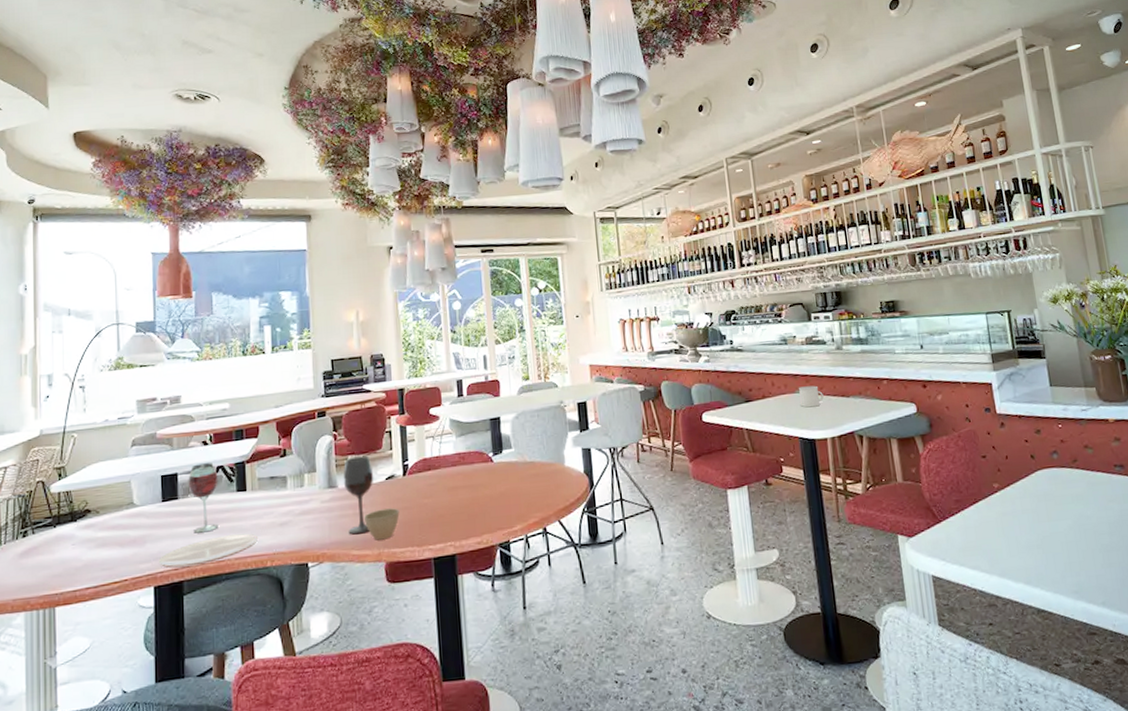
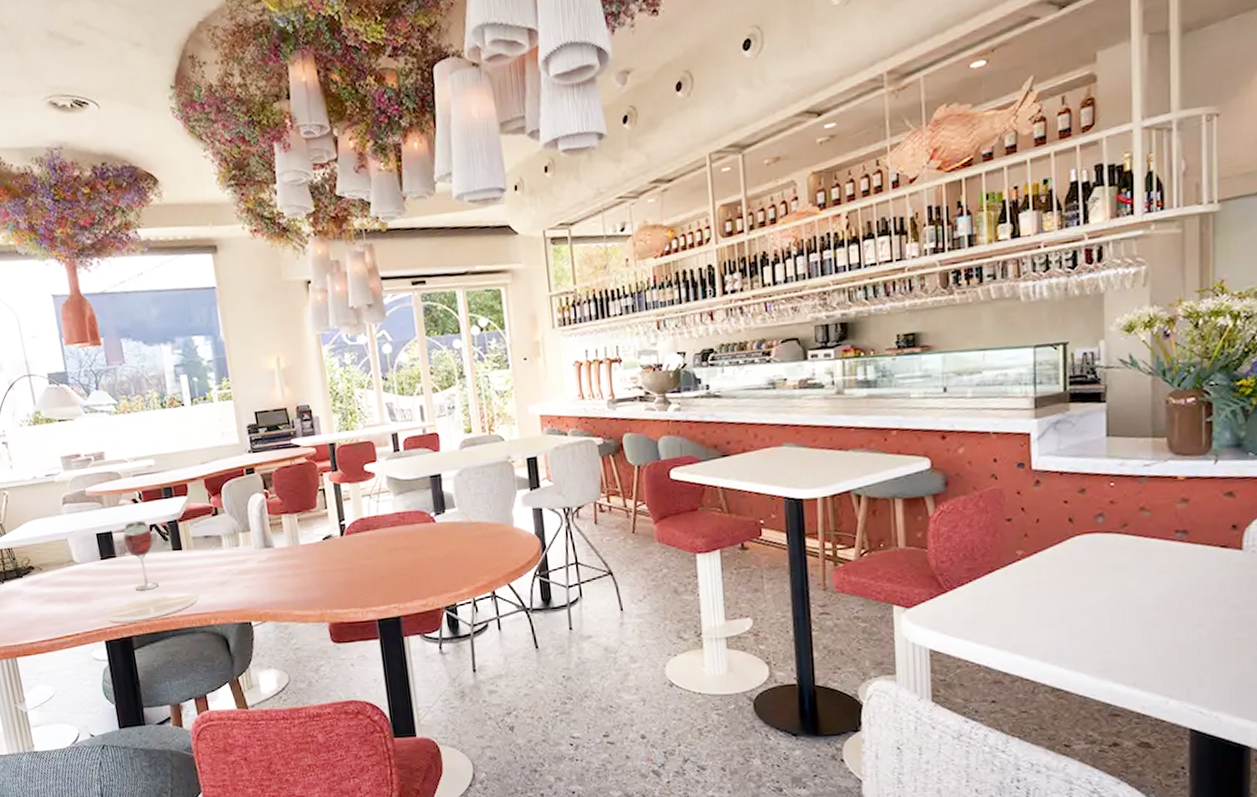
wine glass: present [343,455,374,535] -> none [278,515,311,595]
cup: present [364,508,400,541] -> none [304,569,340,601]
mug: present [798,385,824,408] -> none [786,437,817,463]

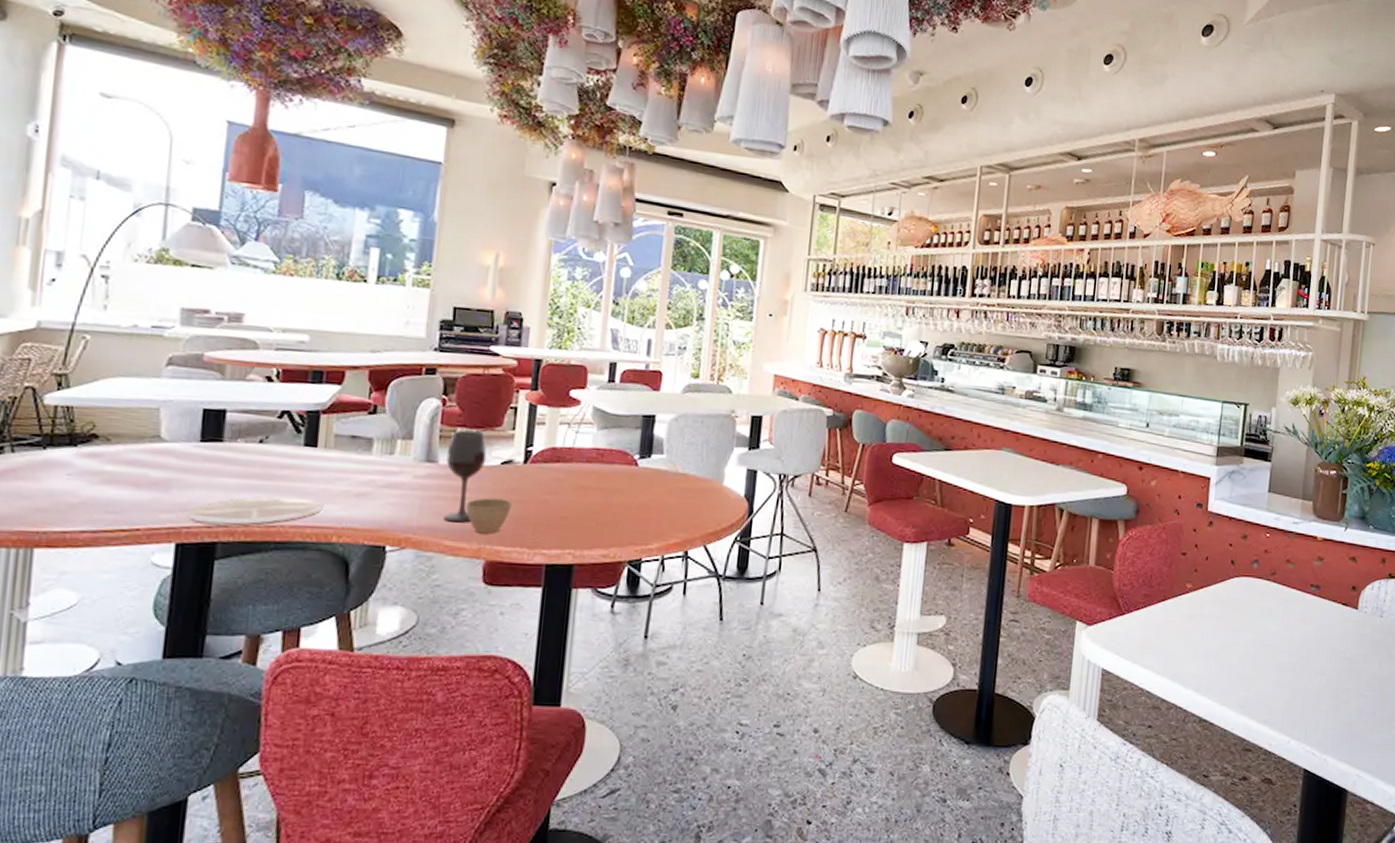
wineglass: present [123,521,159,591] -> none [238,403,282,489]
wine glass: none [278,515,311,595] -> present [443,430,487,523]
cup: none [304,569,340,601] -> present [466,498,512,534]

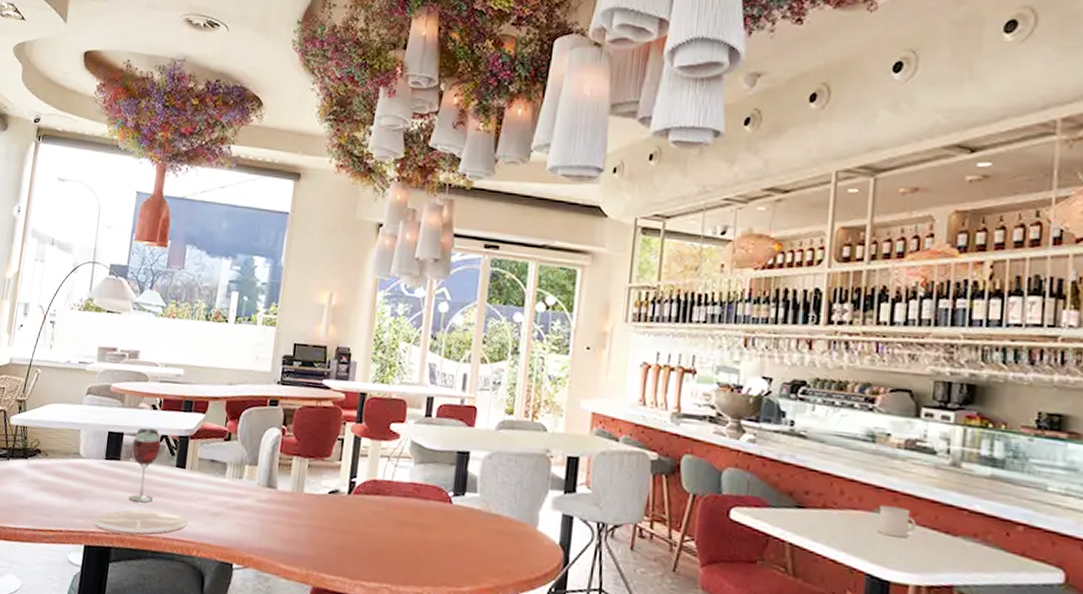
wineglass: none [238,403,282,489] -> present [129,428,161,503]
wine glass: present [443,430,487,523] -> none [279,458,317,548]
cup: present [466,498,512,534] -> none [298,525,337,561]
mug: none [1003,444,1032,470] -> present [876,505,916,539]

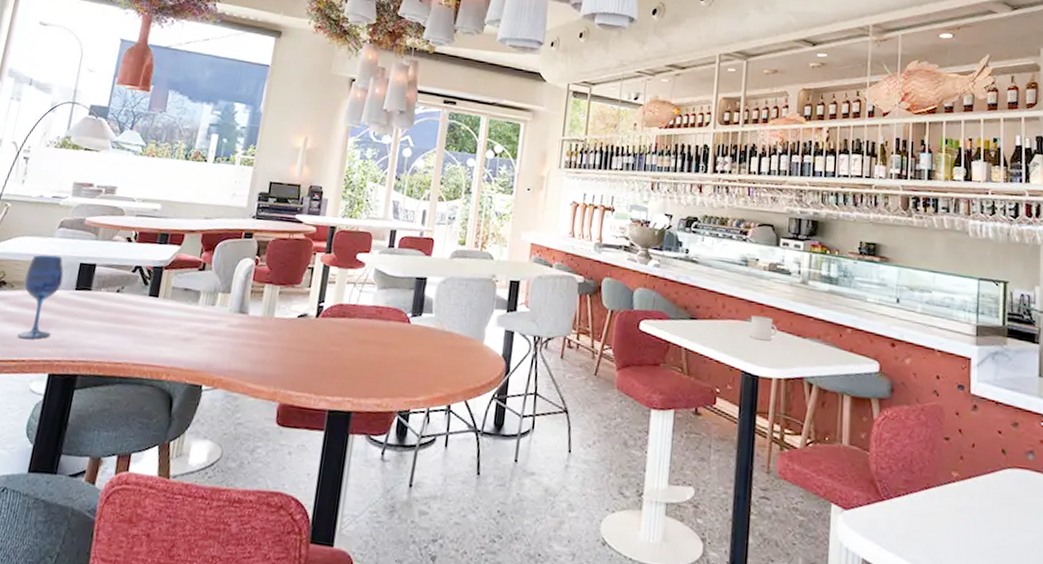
wineglass: none [53,422,94,510] -> present [17,255,64,339]
plate: present [92,509,189,536] -> none [58,337,160,362]
wineglass: present [129,428,161,503] -> none [98,259,135,331]

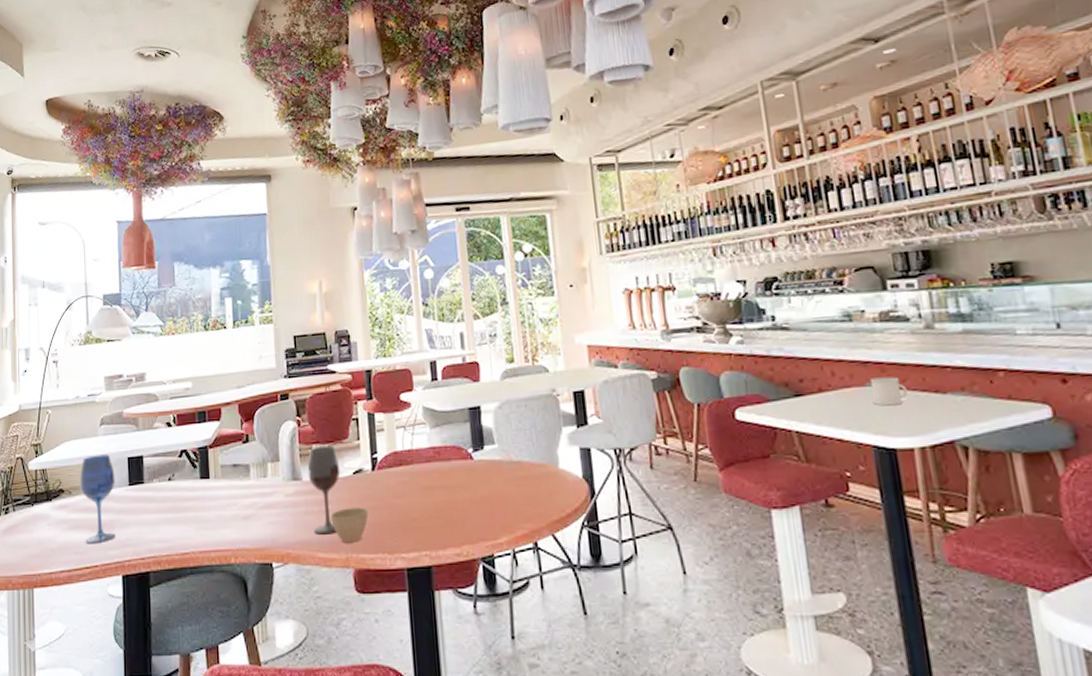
wine glass: none [248,286,287,368] -> present [307,445,341,535]
cup: none [267,346,305,380] -> present [331,507,369,543]

